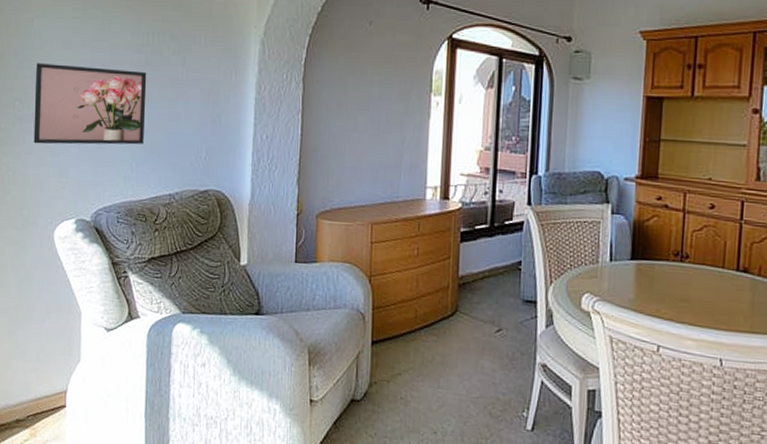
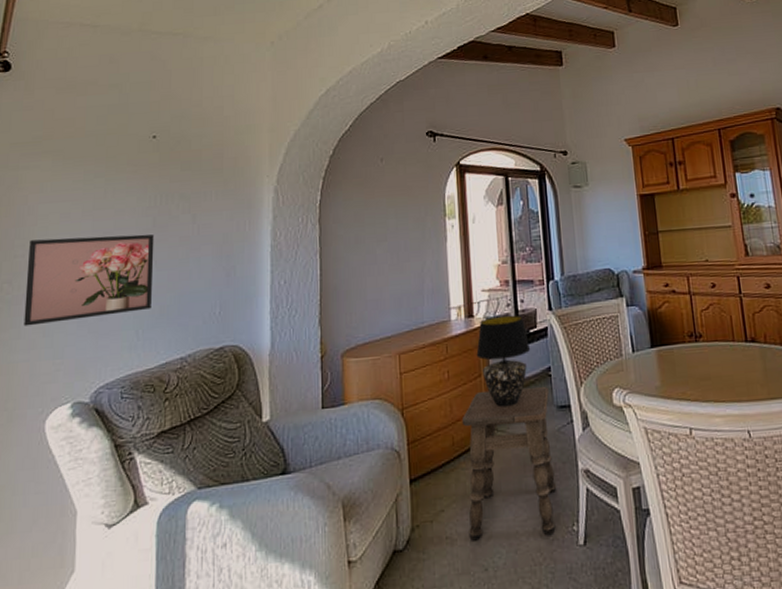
side table: none [422,272,516,415] -> present [461,386,557,541]
table lamp: none [448,202,504,292] -> present [476,314,531,408]

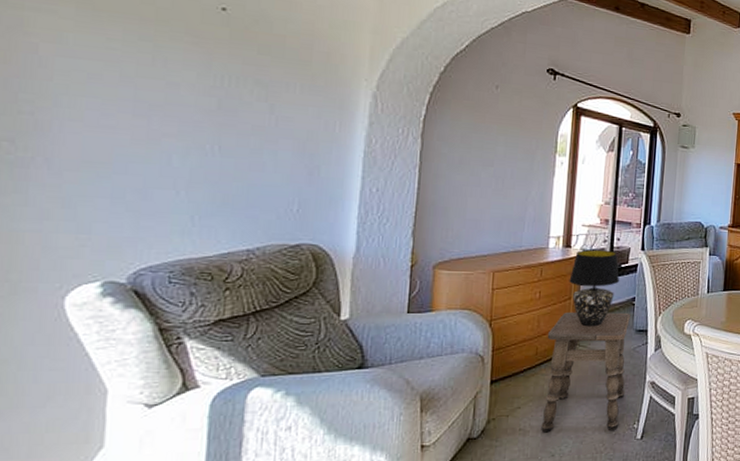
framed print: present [23,234,155,326] -> none [33,97,219,196]

